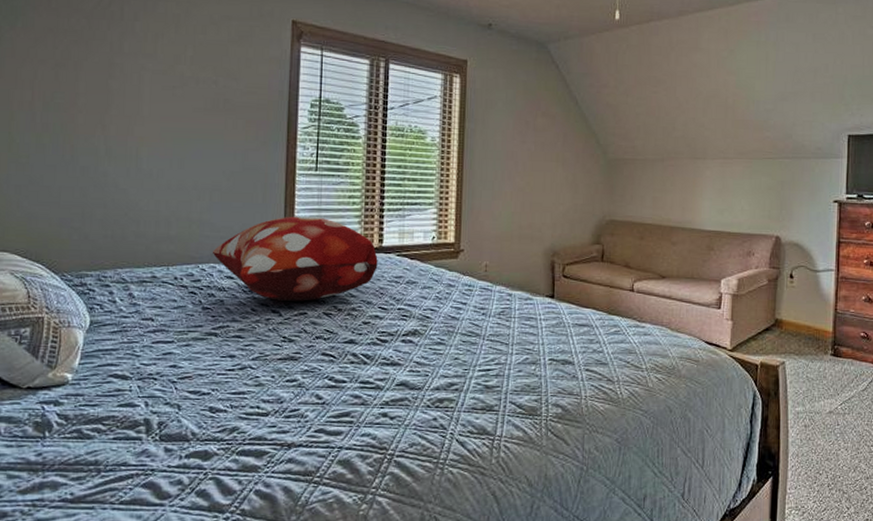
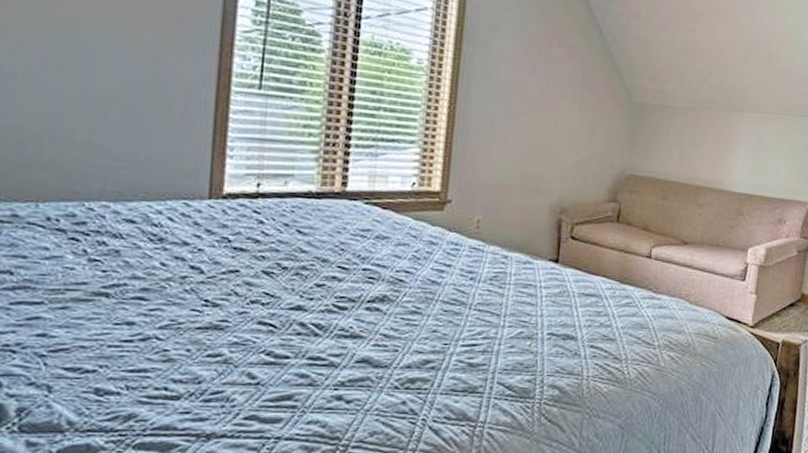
decorative pillow: present [213,216,378,301] -> none [106,145,340,256]

